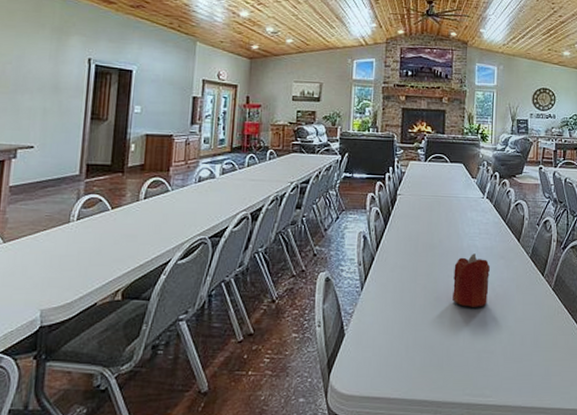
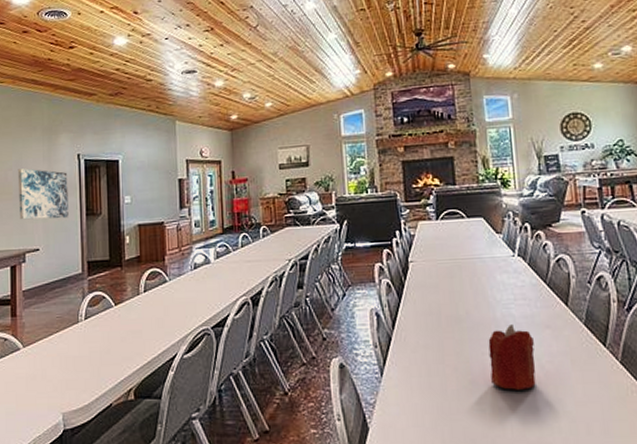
wall art: none [14,64,75,120] -> present [17,168,69,220]

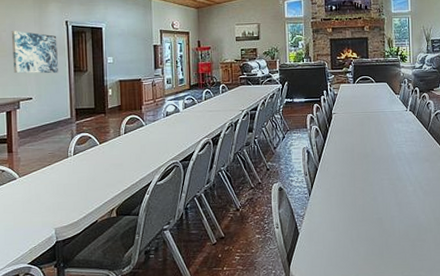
candle: present [488,324,536,390] -> none [386,159,418,204]

